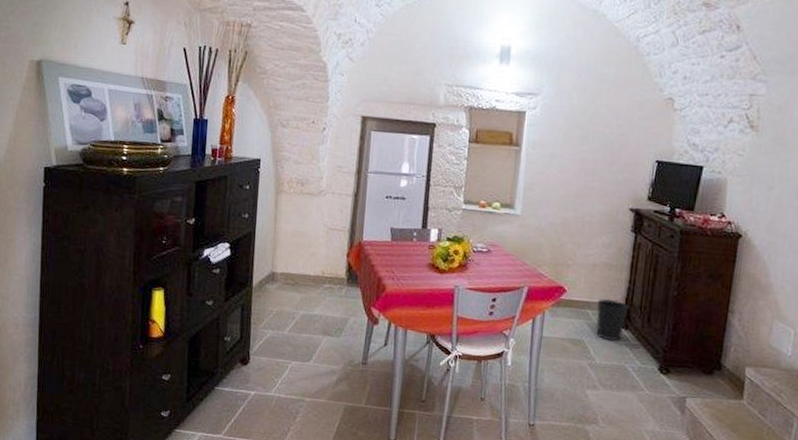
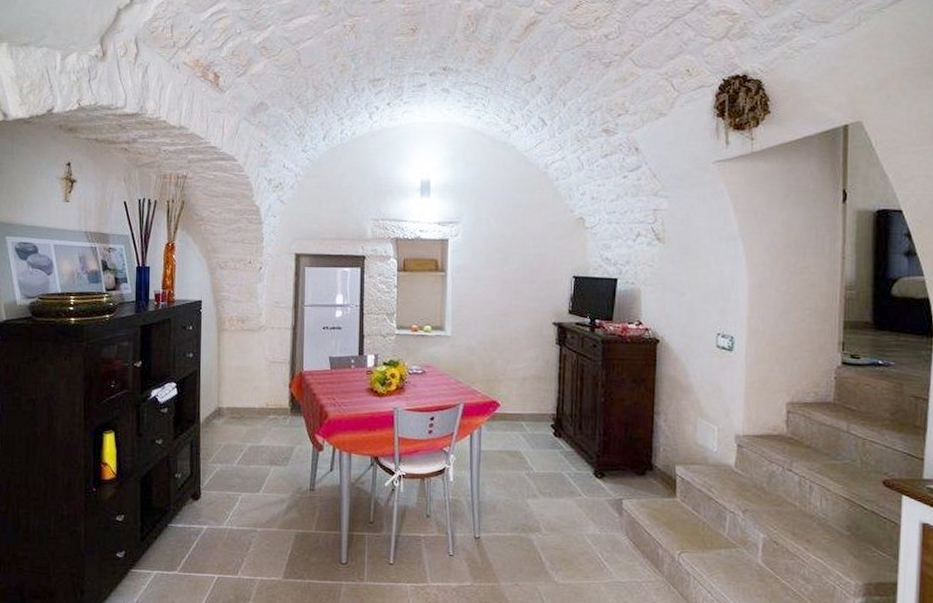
wastebasket: present [596,299,629,341] -> none [530,410,561,449]

